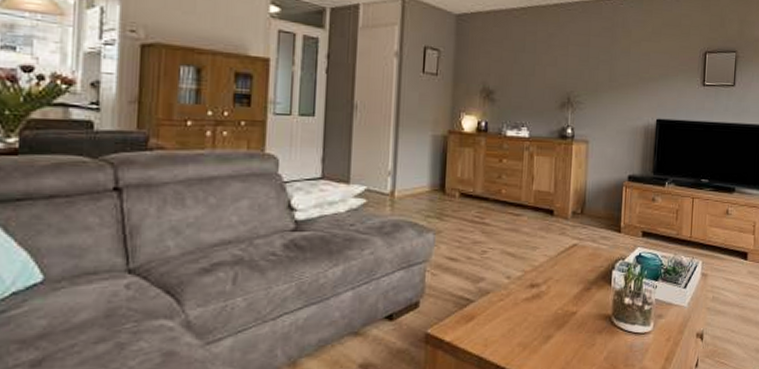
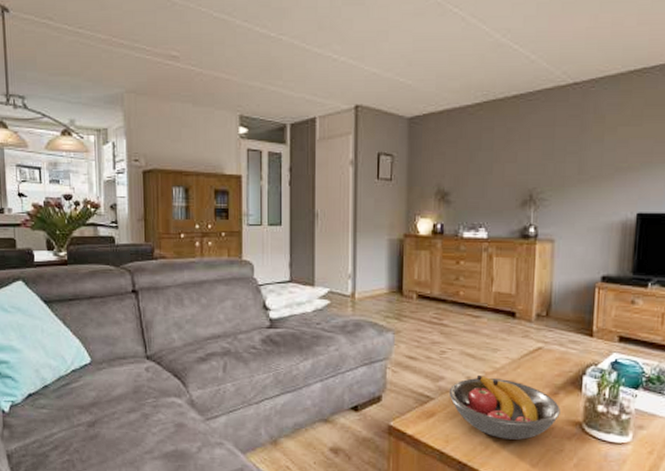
fruit bowl: none [488,273,593,338] -> present [448,374,561,440]

